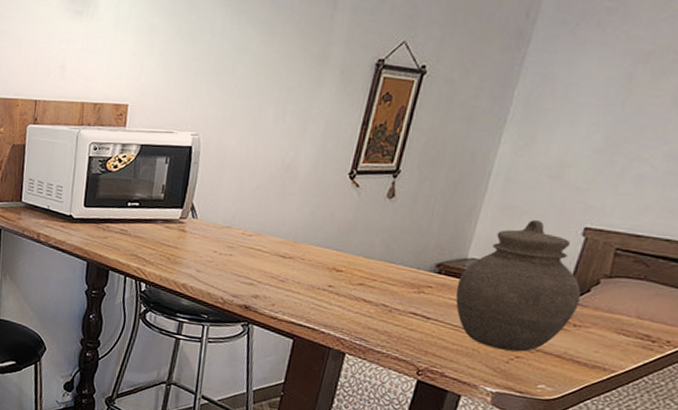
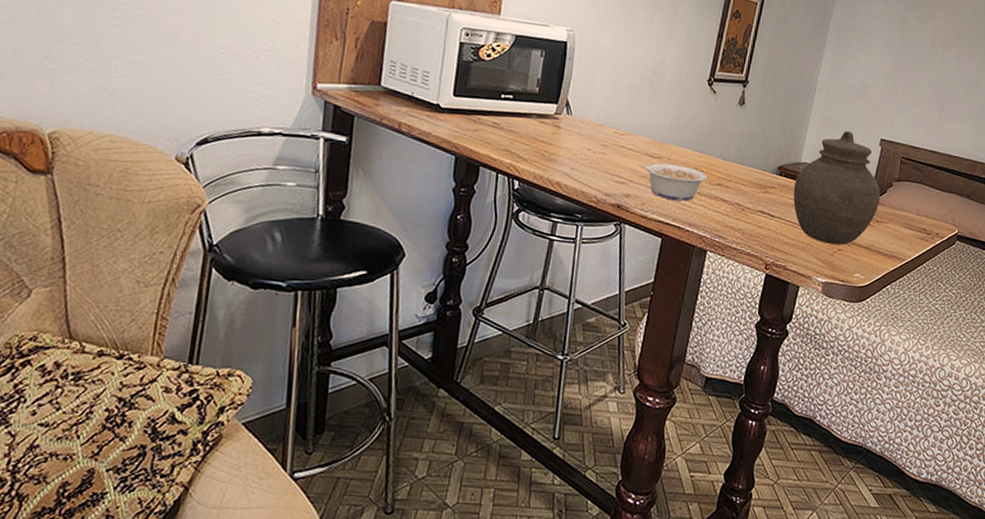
legume: none [266,263,347,302] -> present [637,163,707,201]

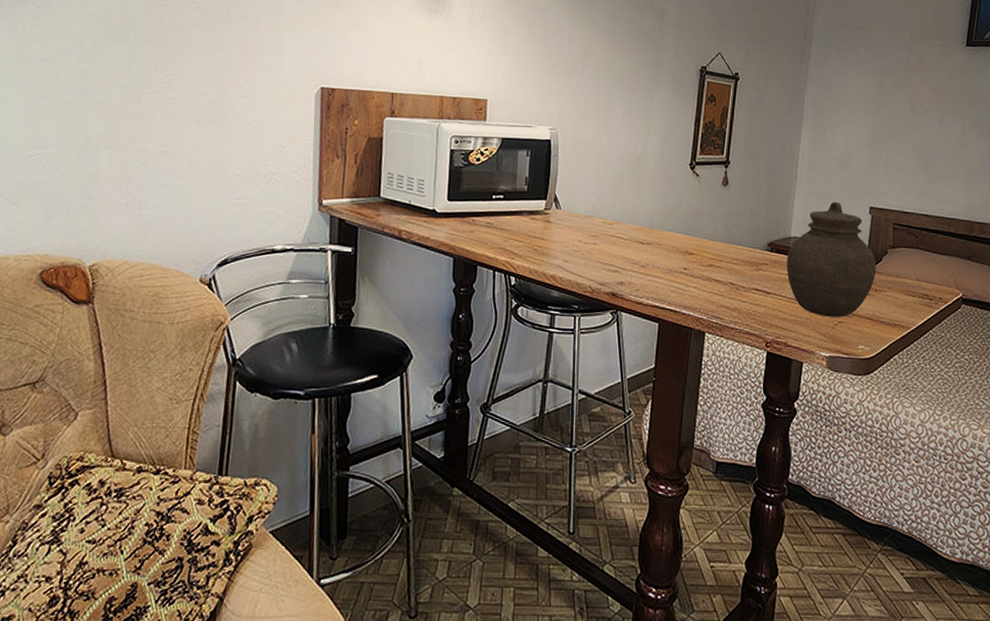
legume: present [637,163,707,201] -> none [628,248,698,285]

